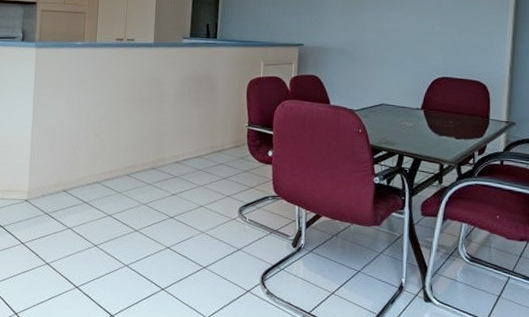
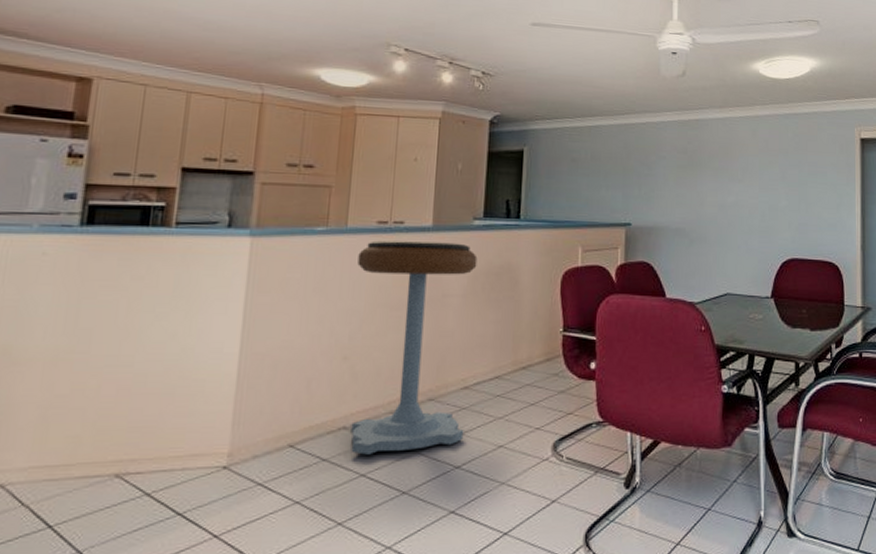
bar stool: none [101,53,186,202] -> present [351,240,478,455]

